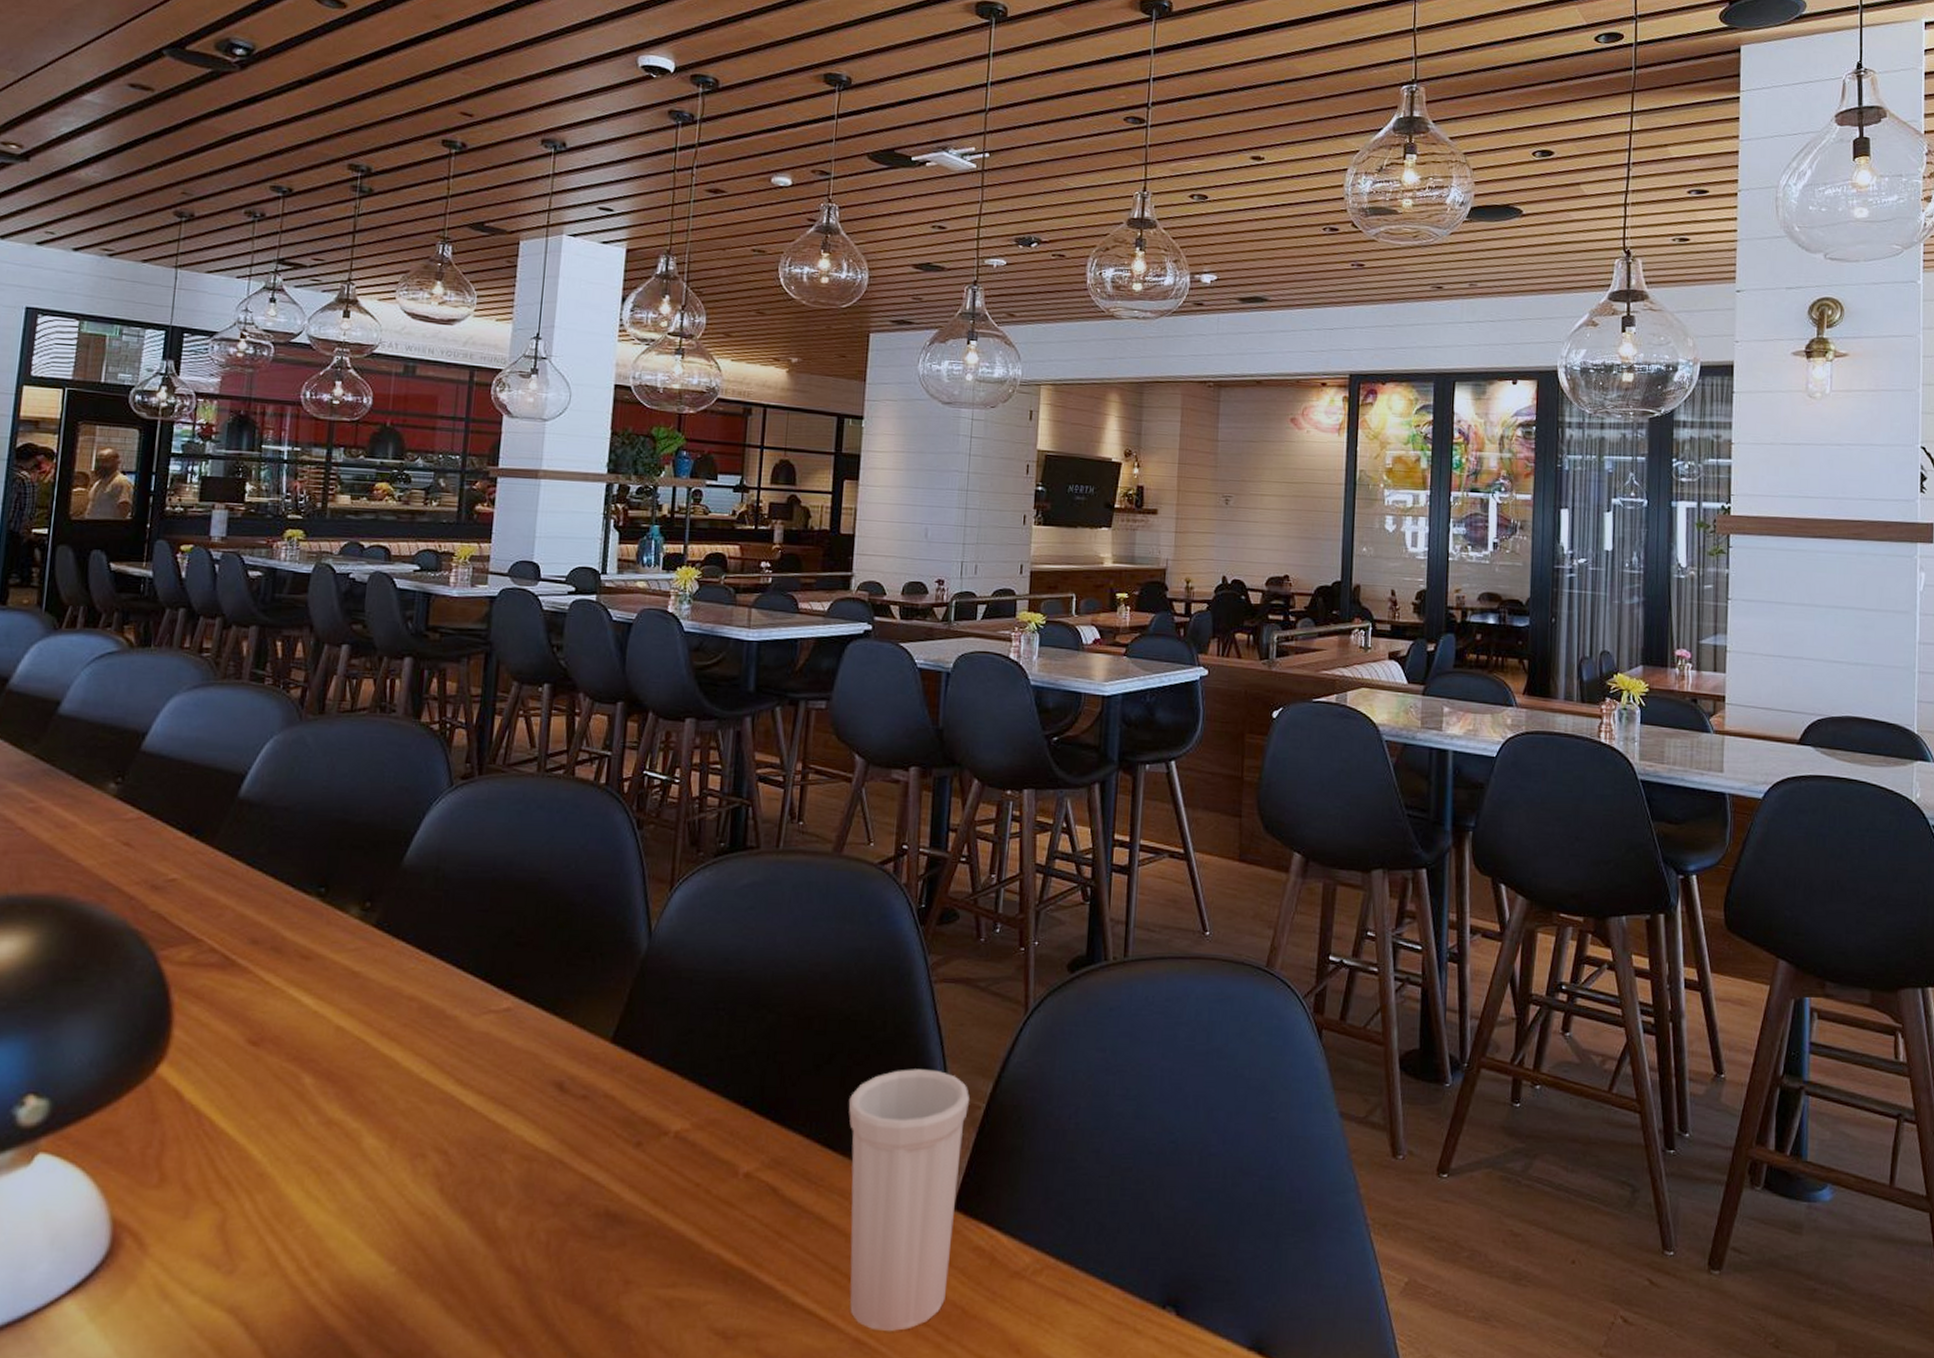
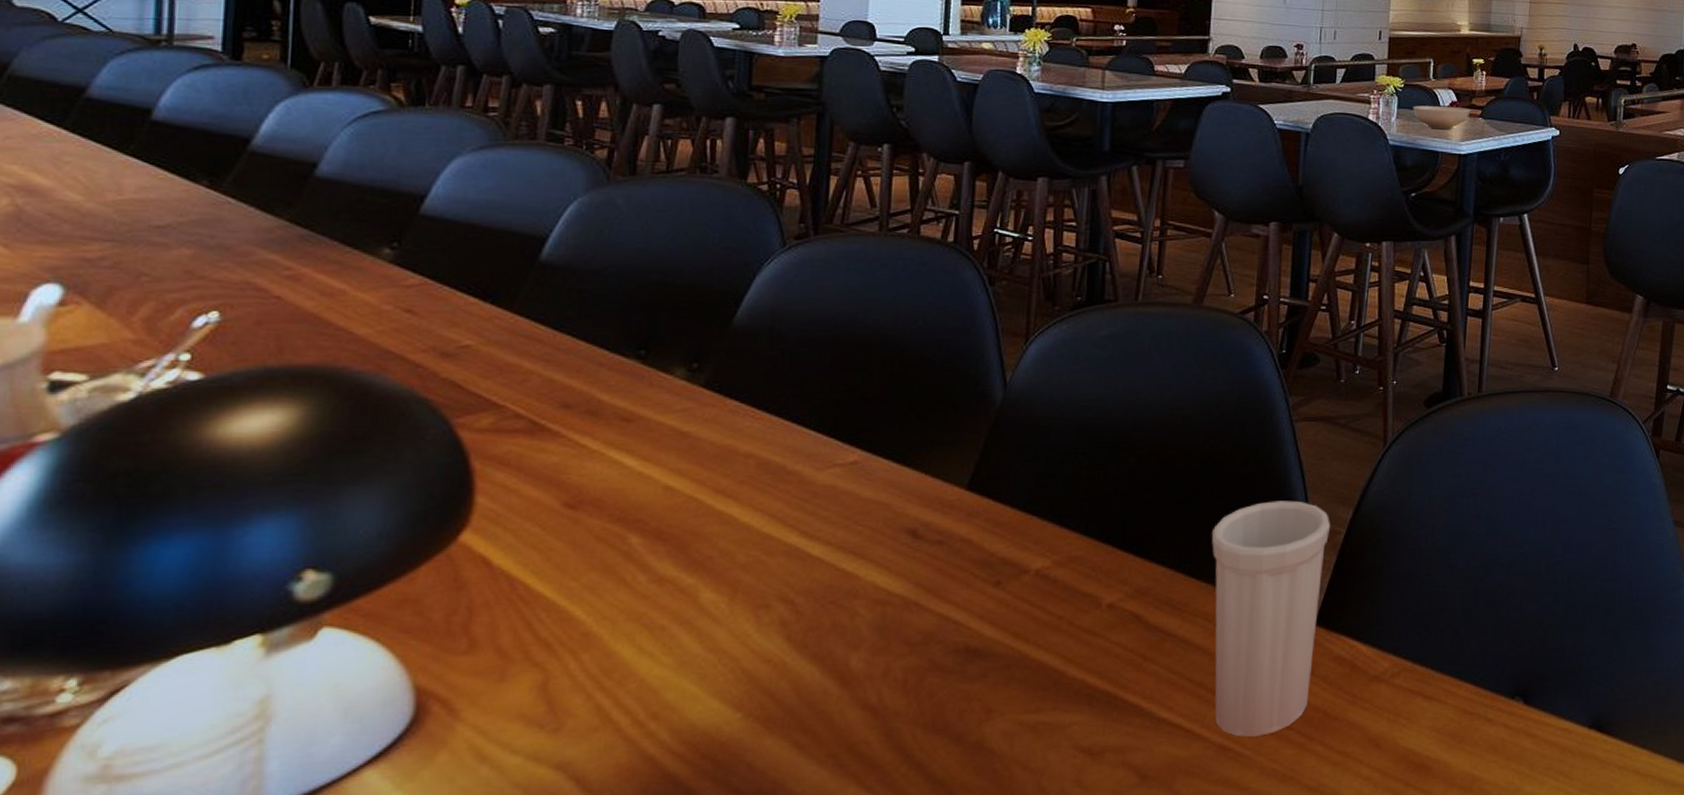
bowl: none [1054,643,1115,668] -> present [1413,105,1471,129]

